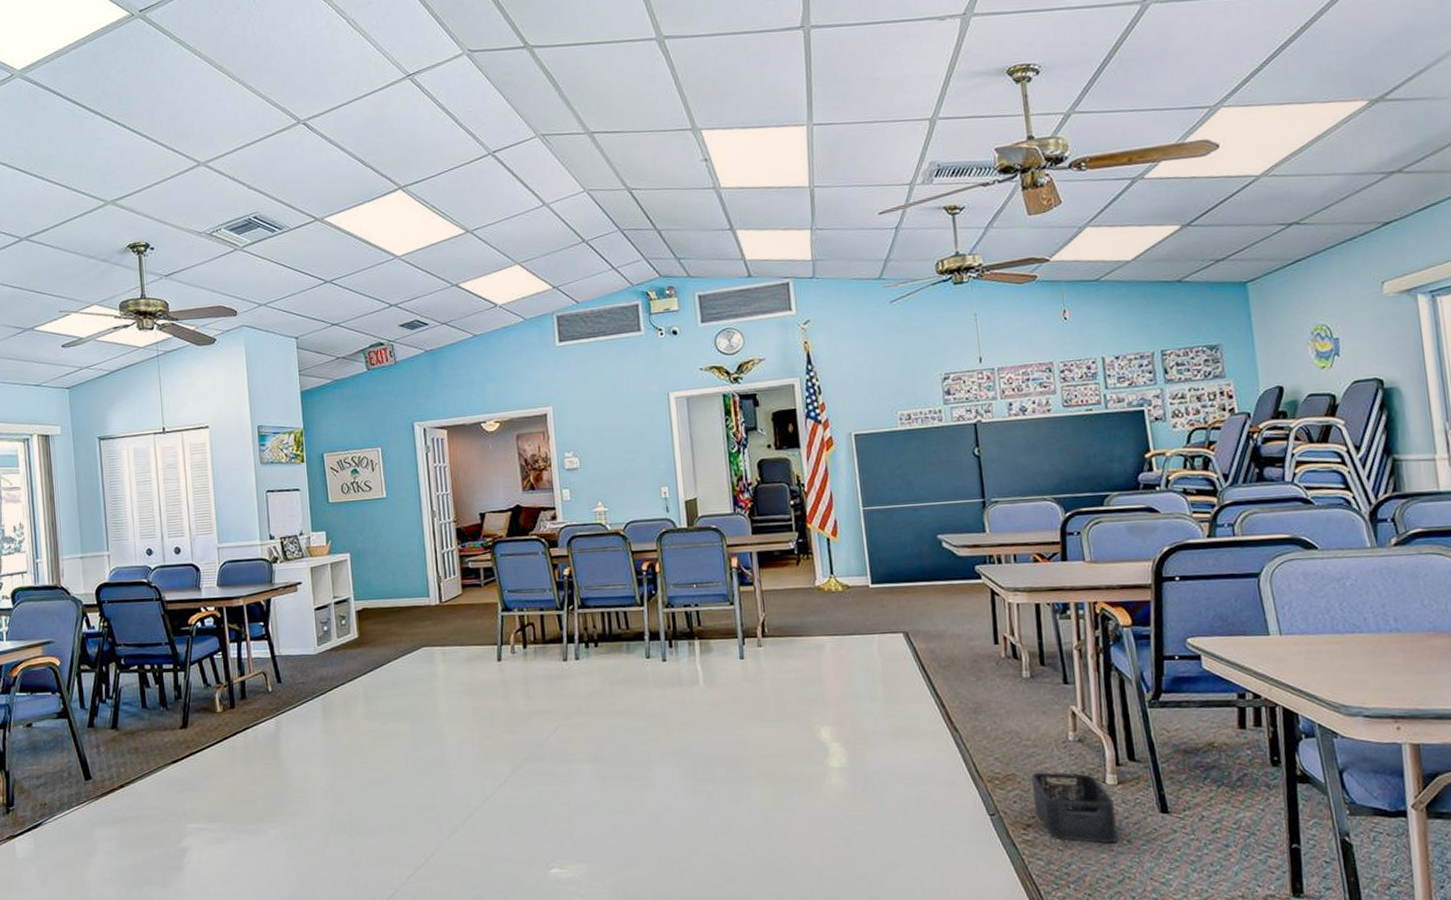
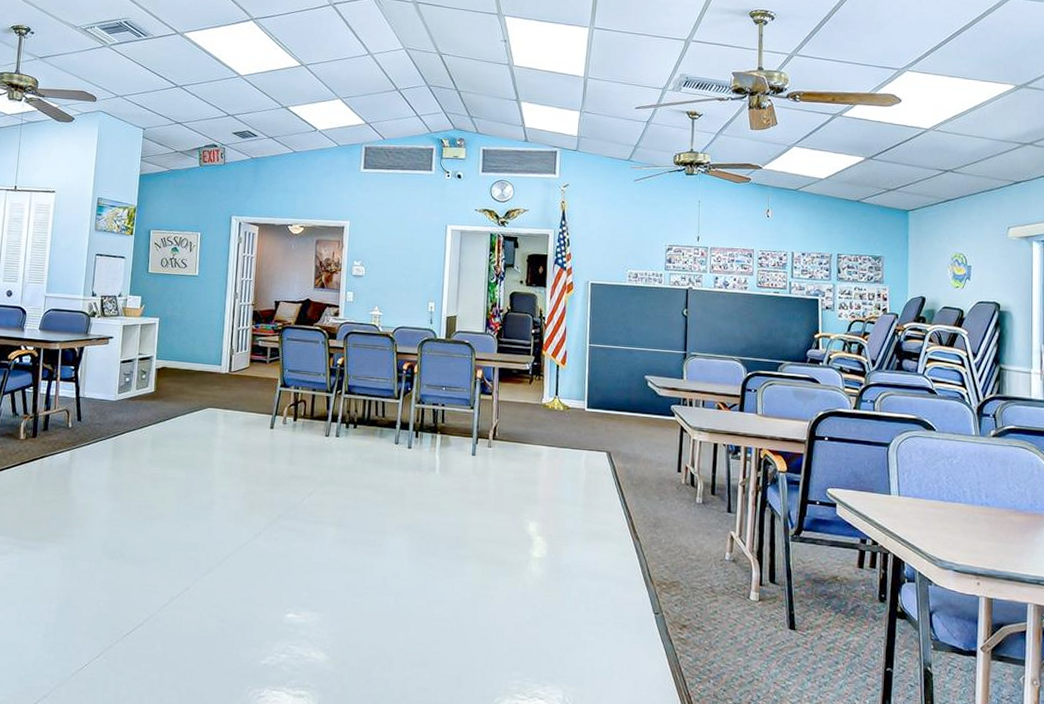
storage bin: present [1032,772,1119,844] -> none [691,582,754,650]

